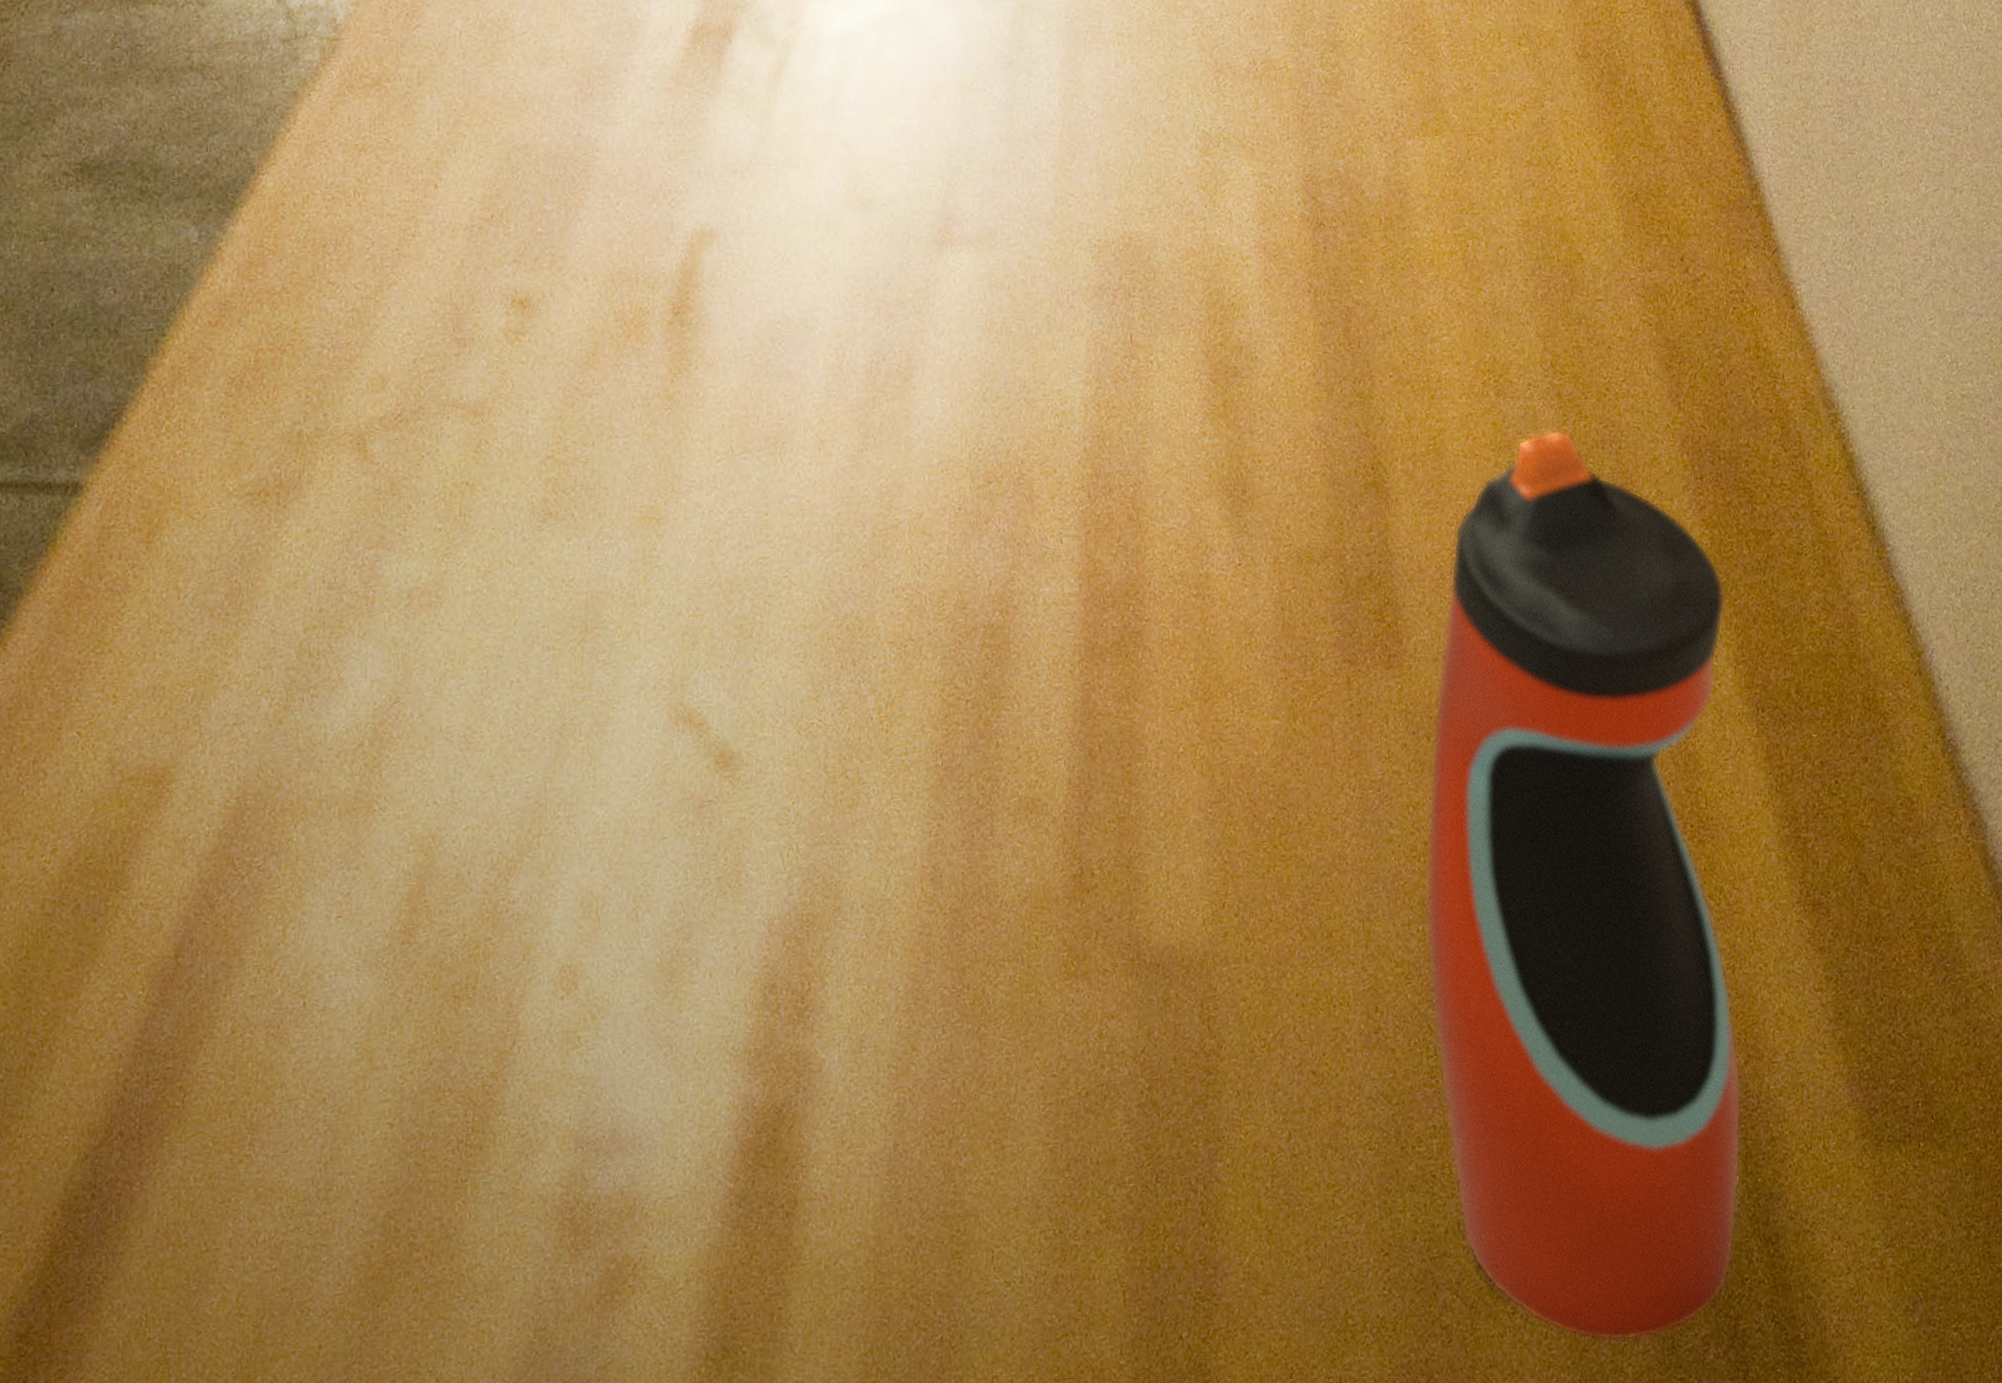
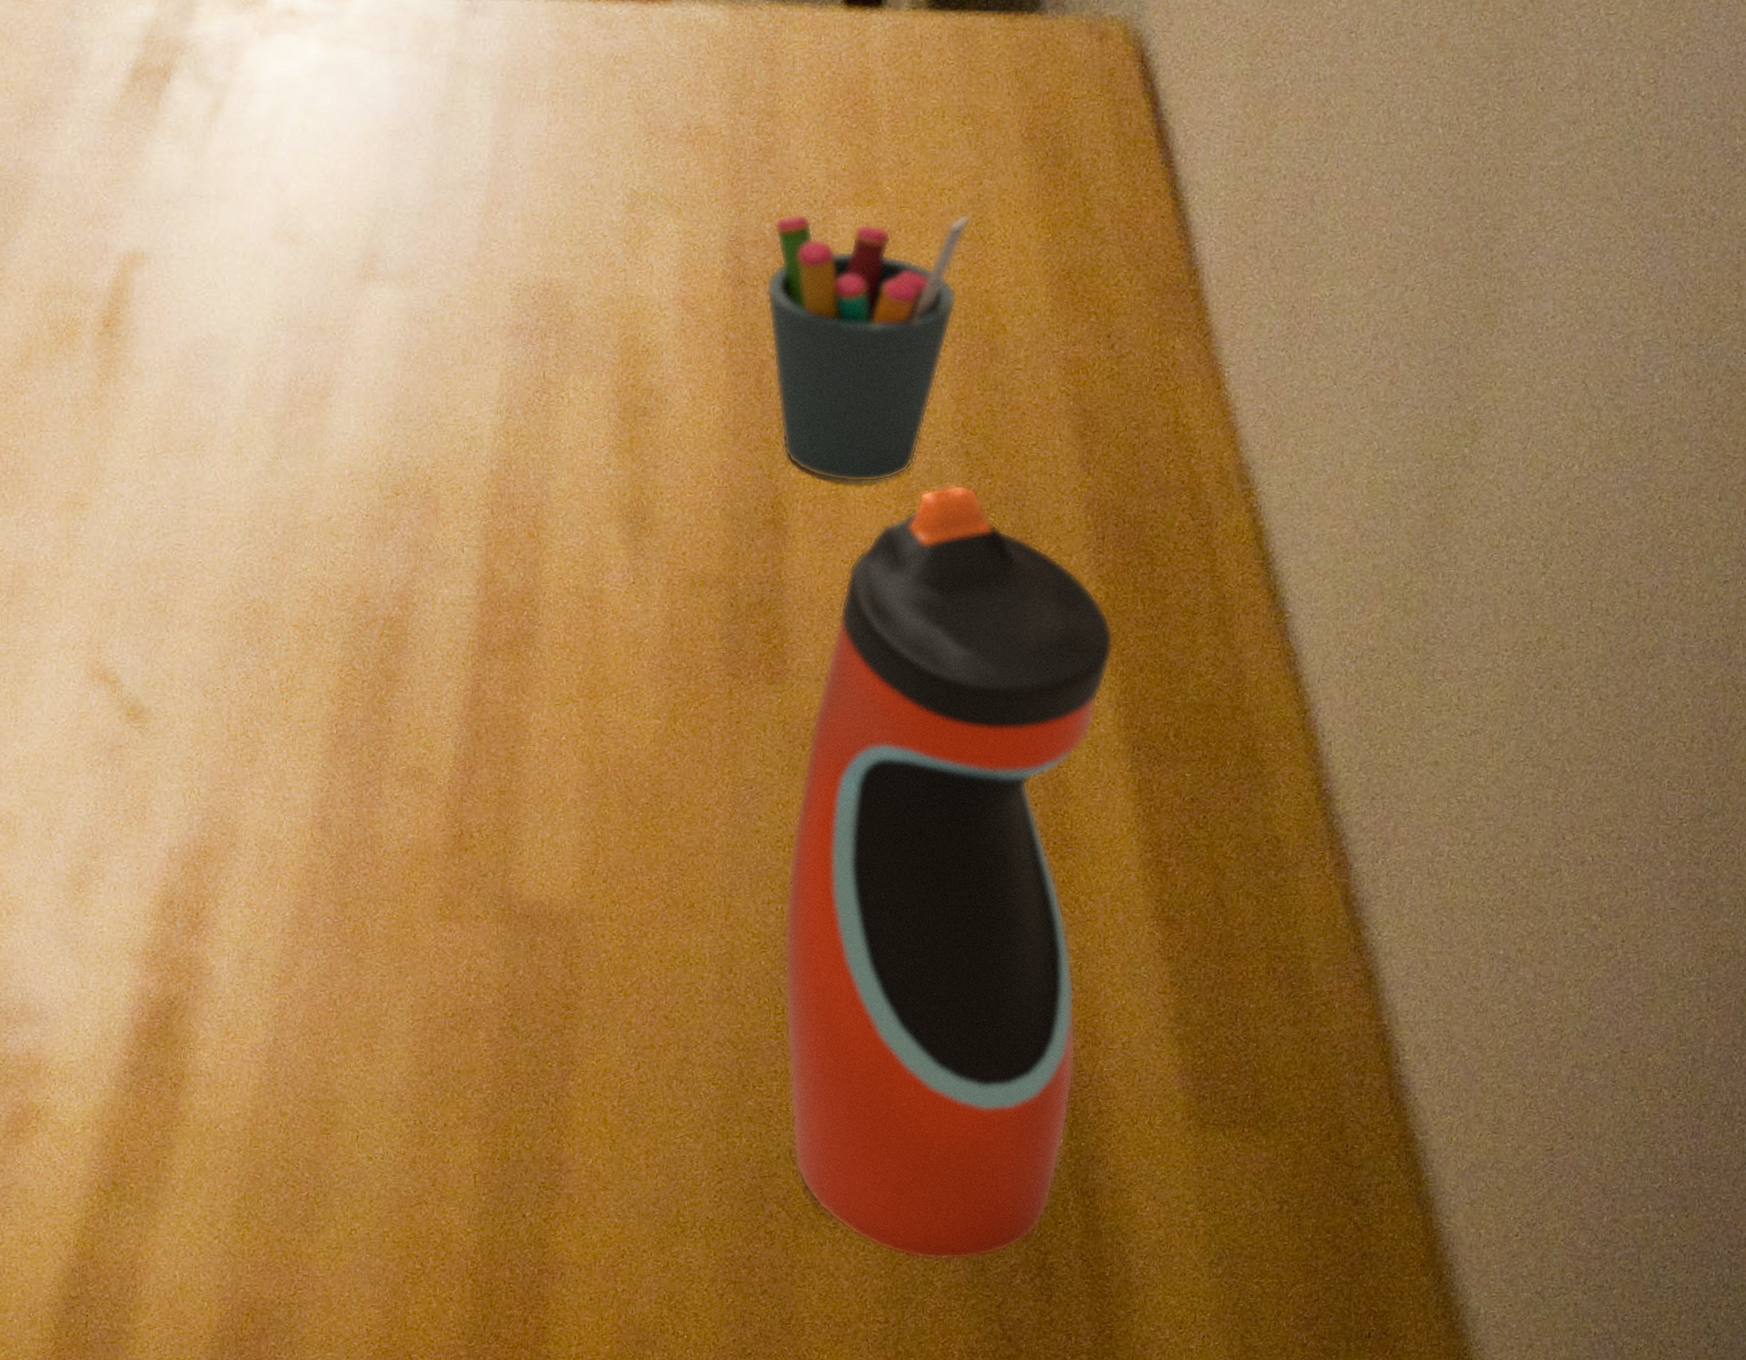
pen holder: none [1344,138,1536,436] -> present [765,213,970,483]

